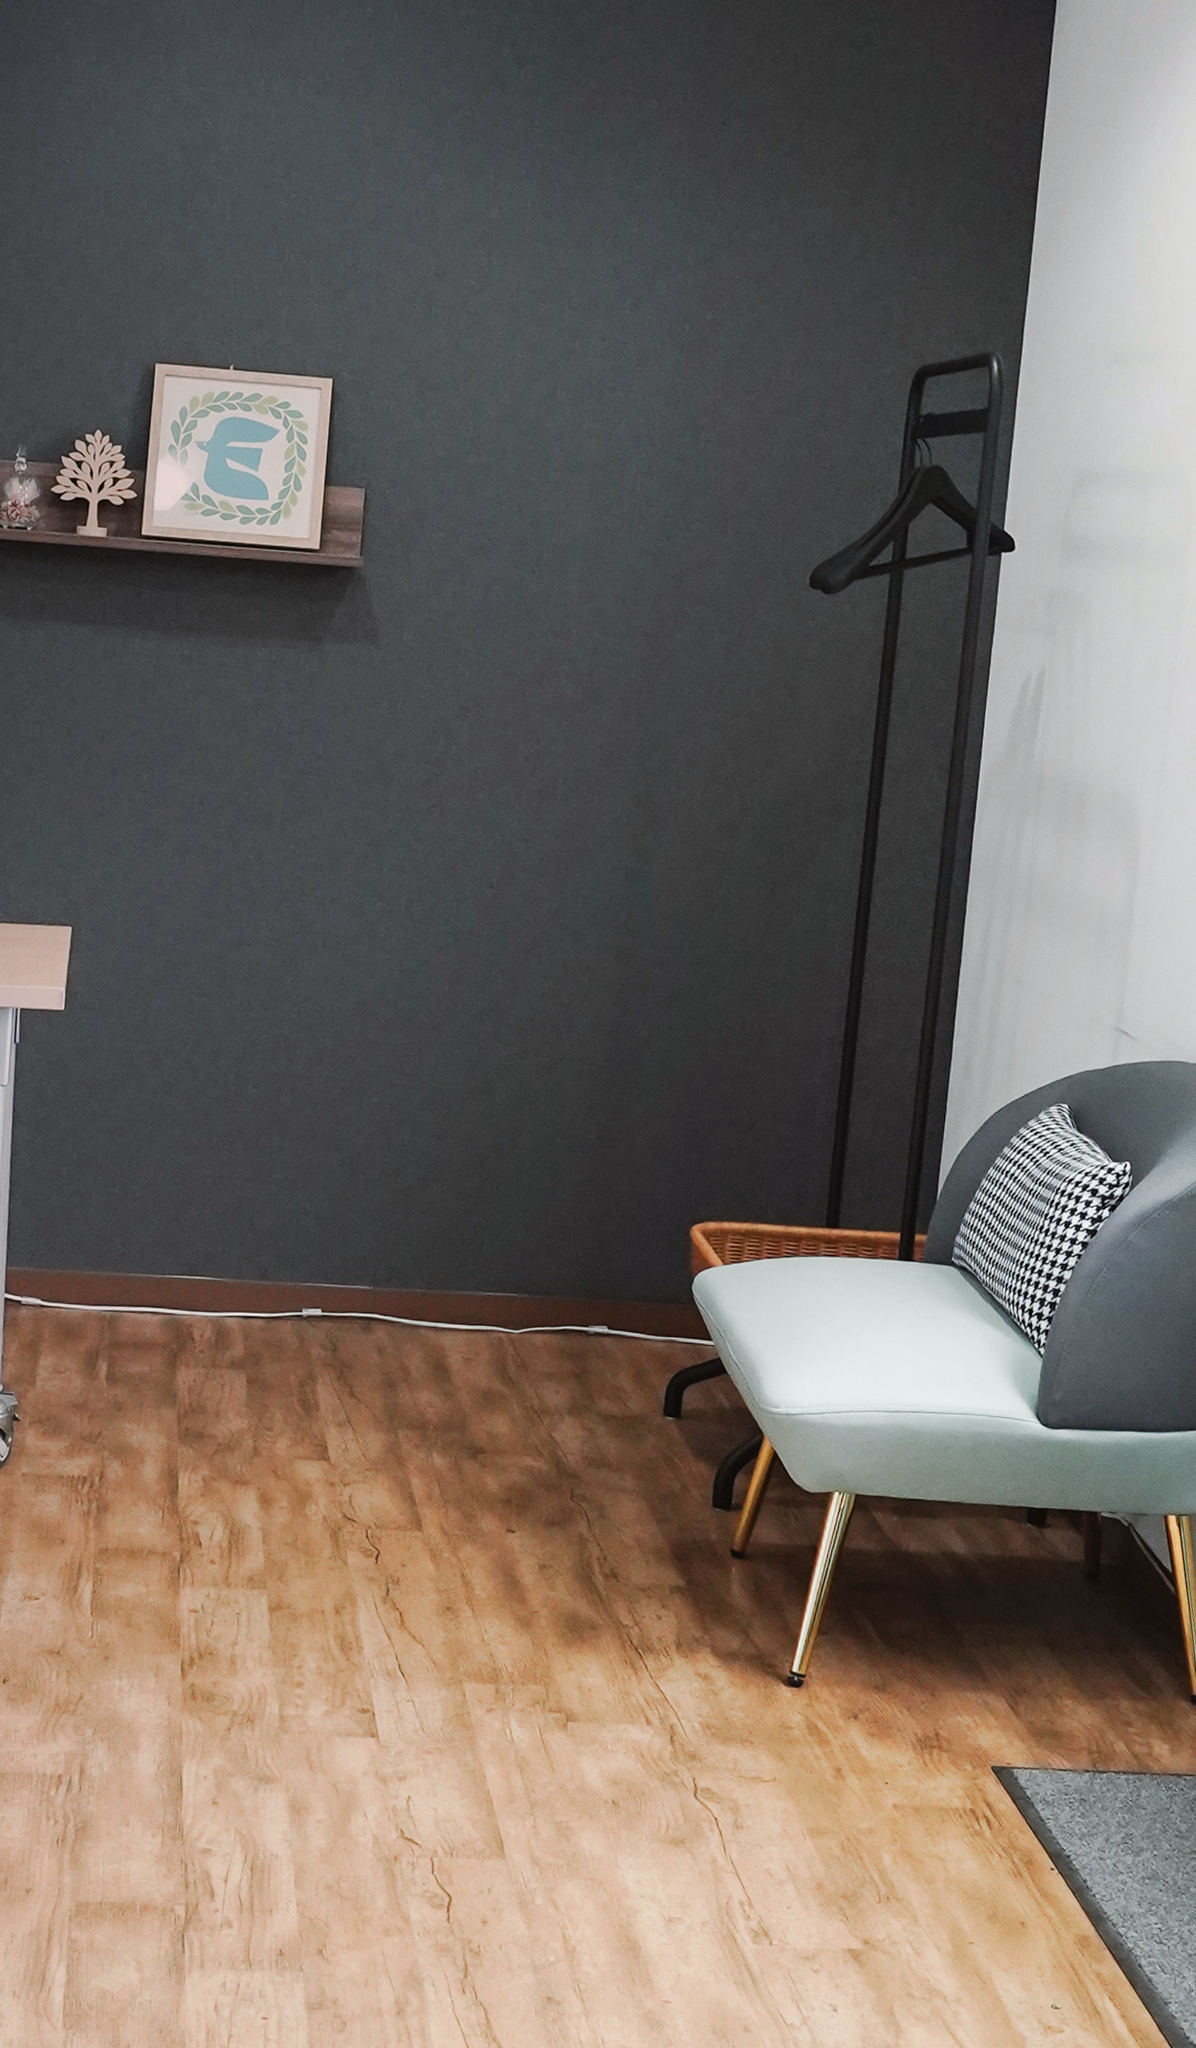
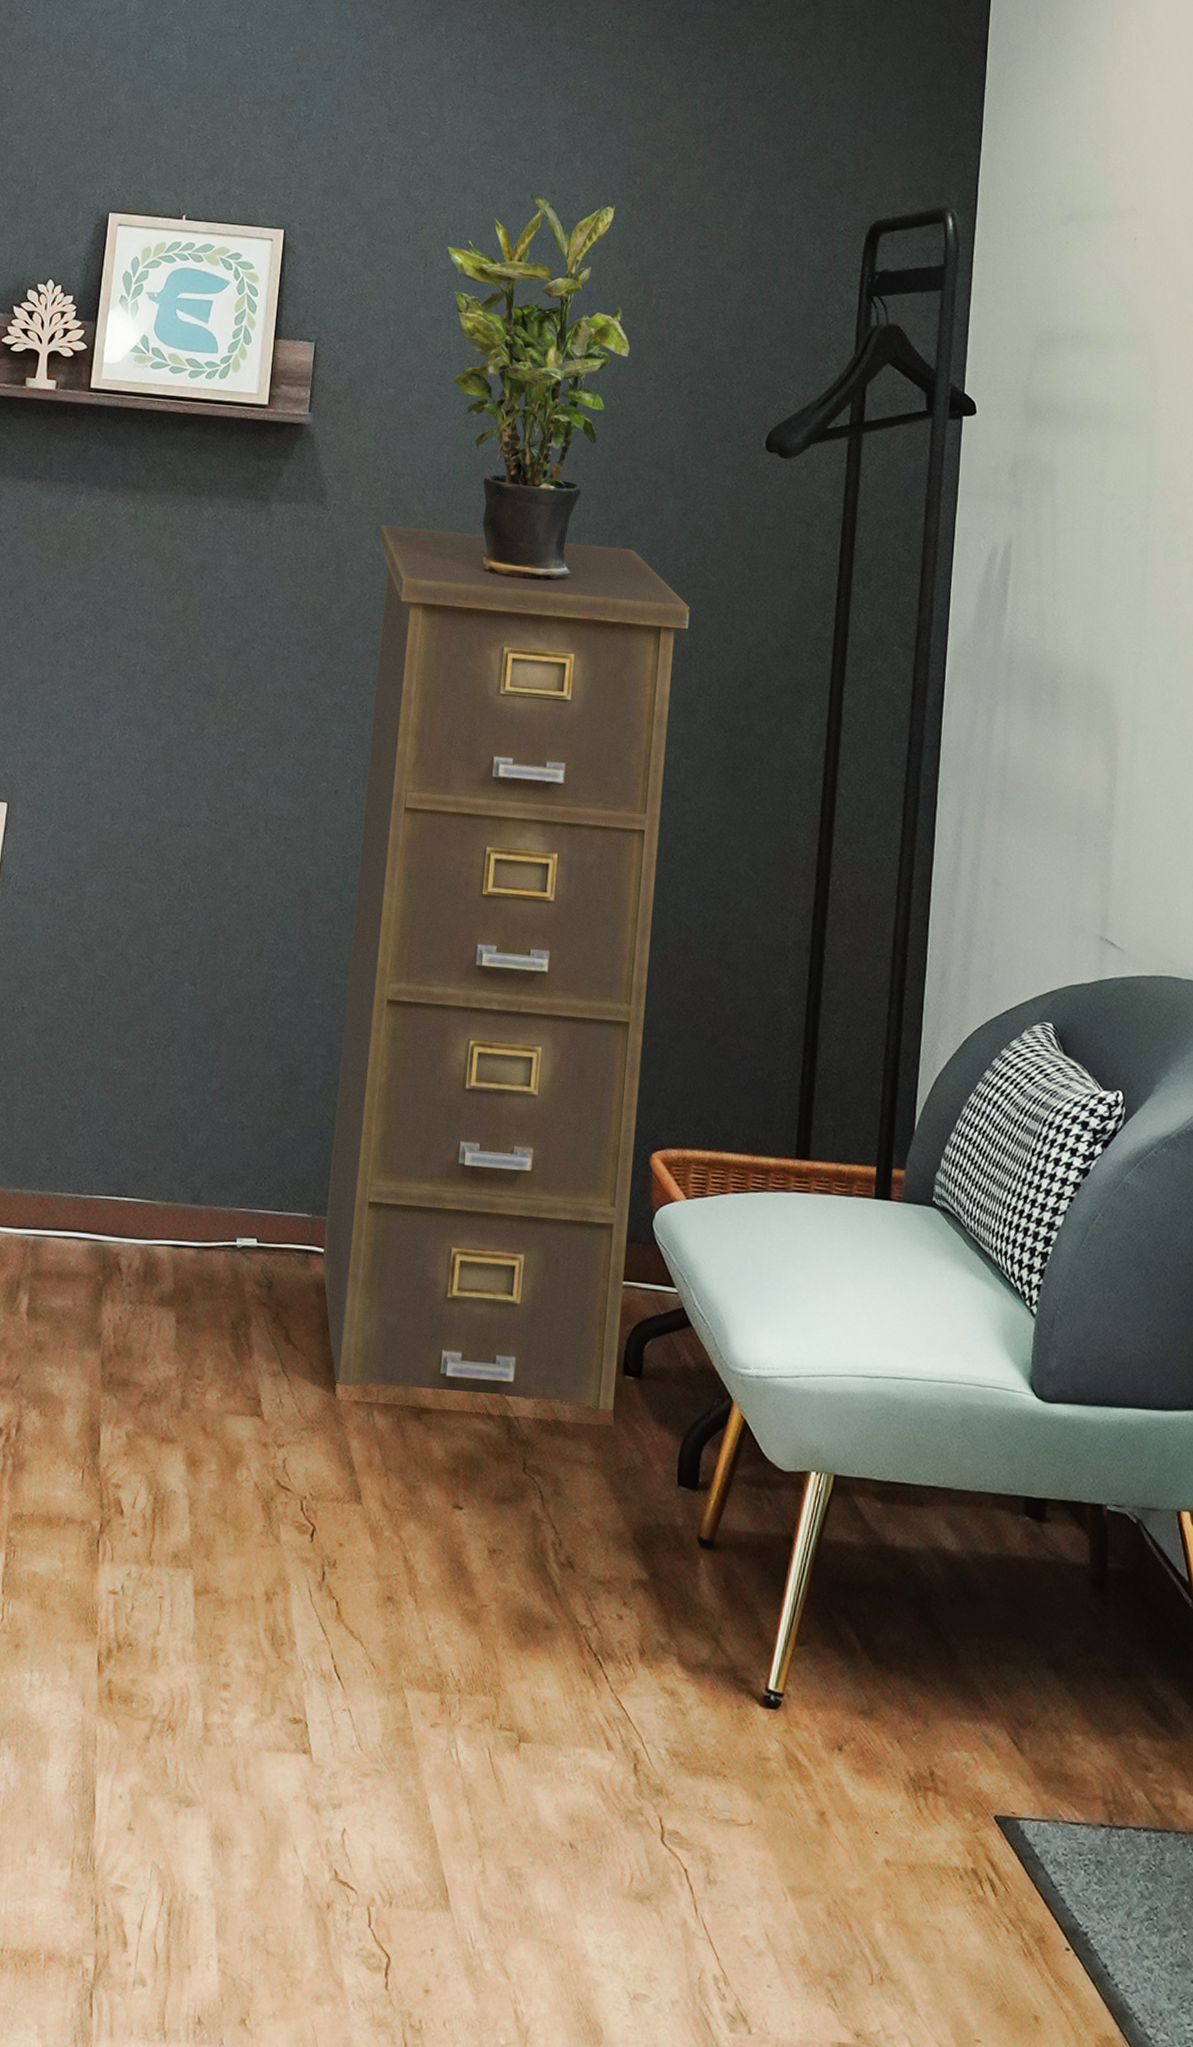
filing cabinet: none [383,663,734,1447] -> present [322,525,690,1411]
potted plant: none [497,341,678,712] -> present [447,194,631,580]

